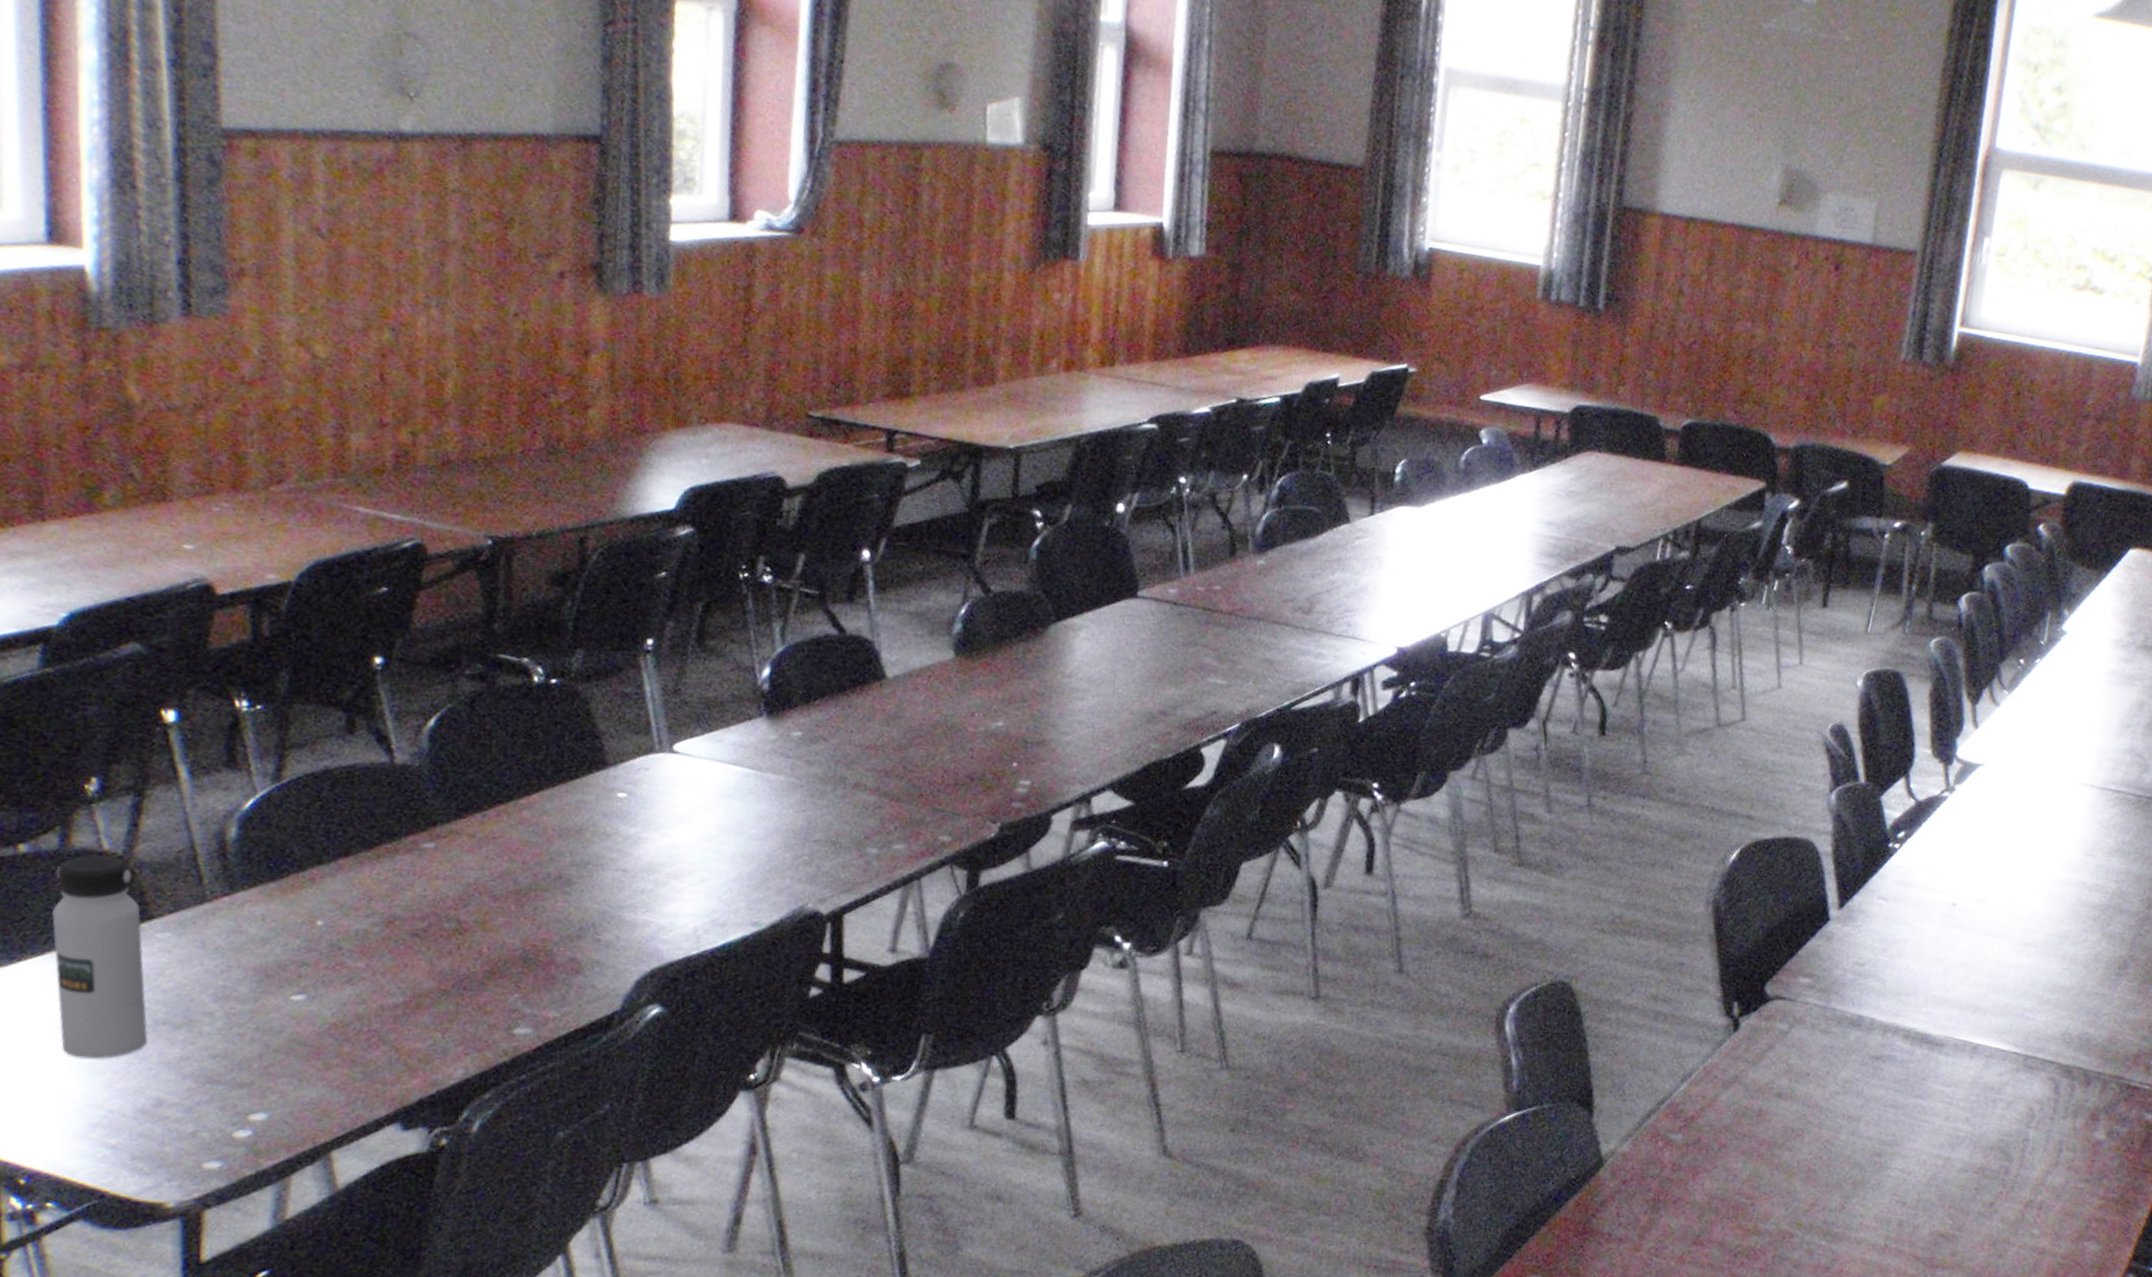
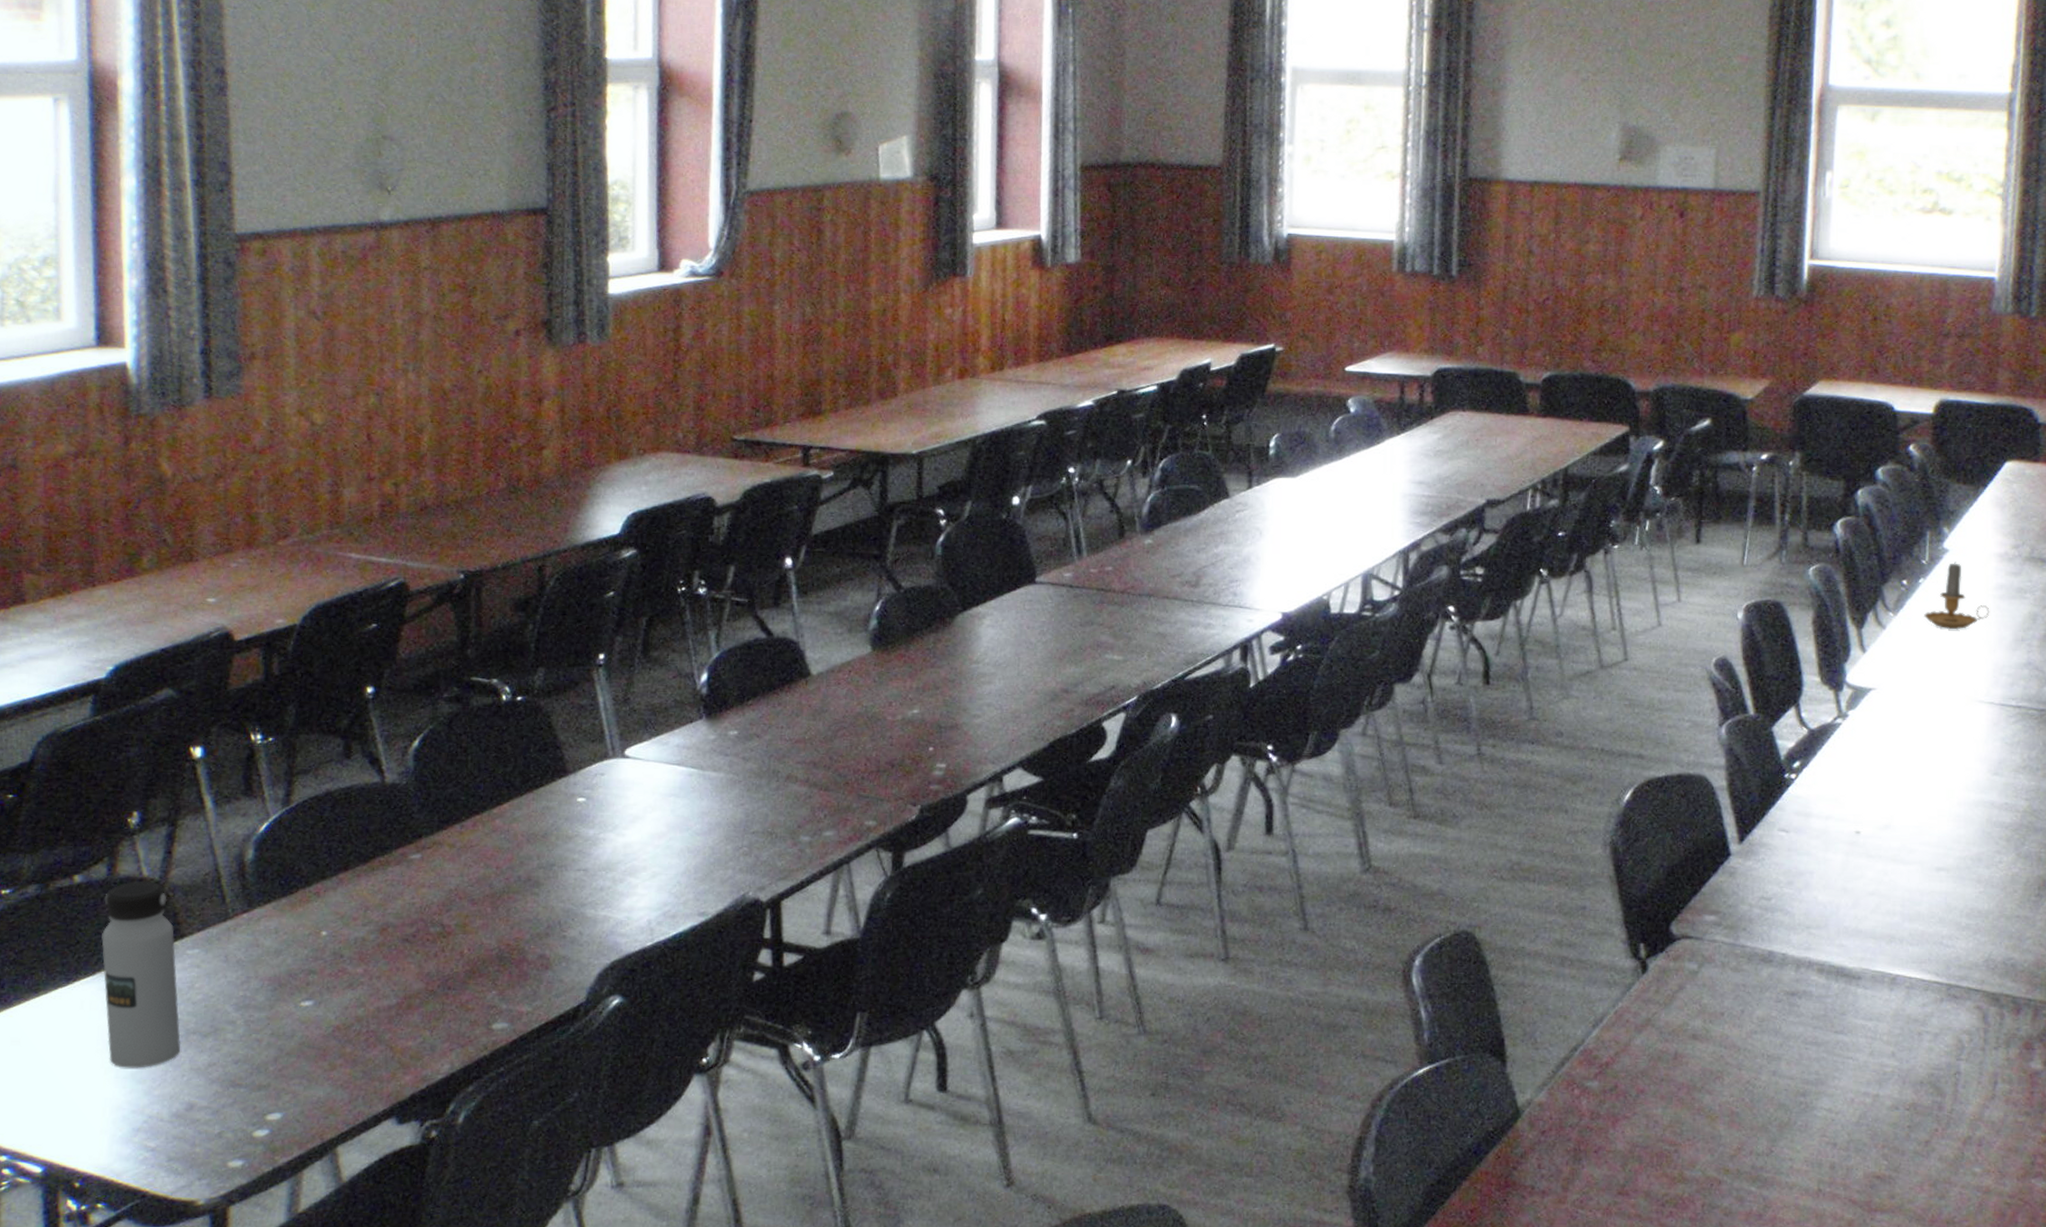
candle: none [2037,644,2100,712] -> present [1924,562,1990,630]

